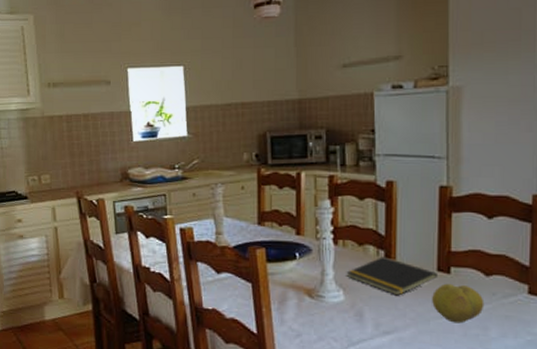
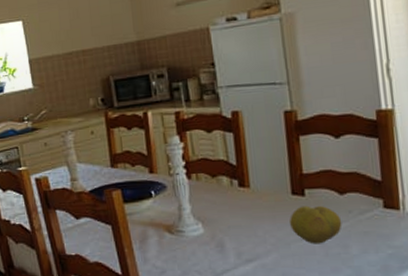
notepad: present [346,257,439,296] -> none [202,186,294,223]

